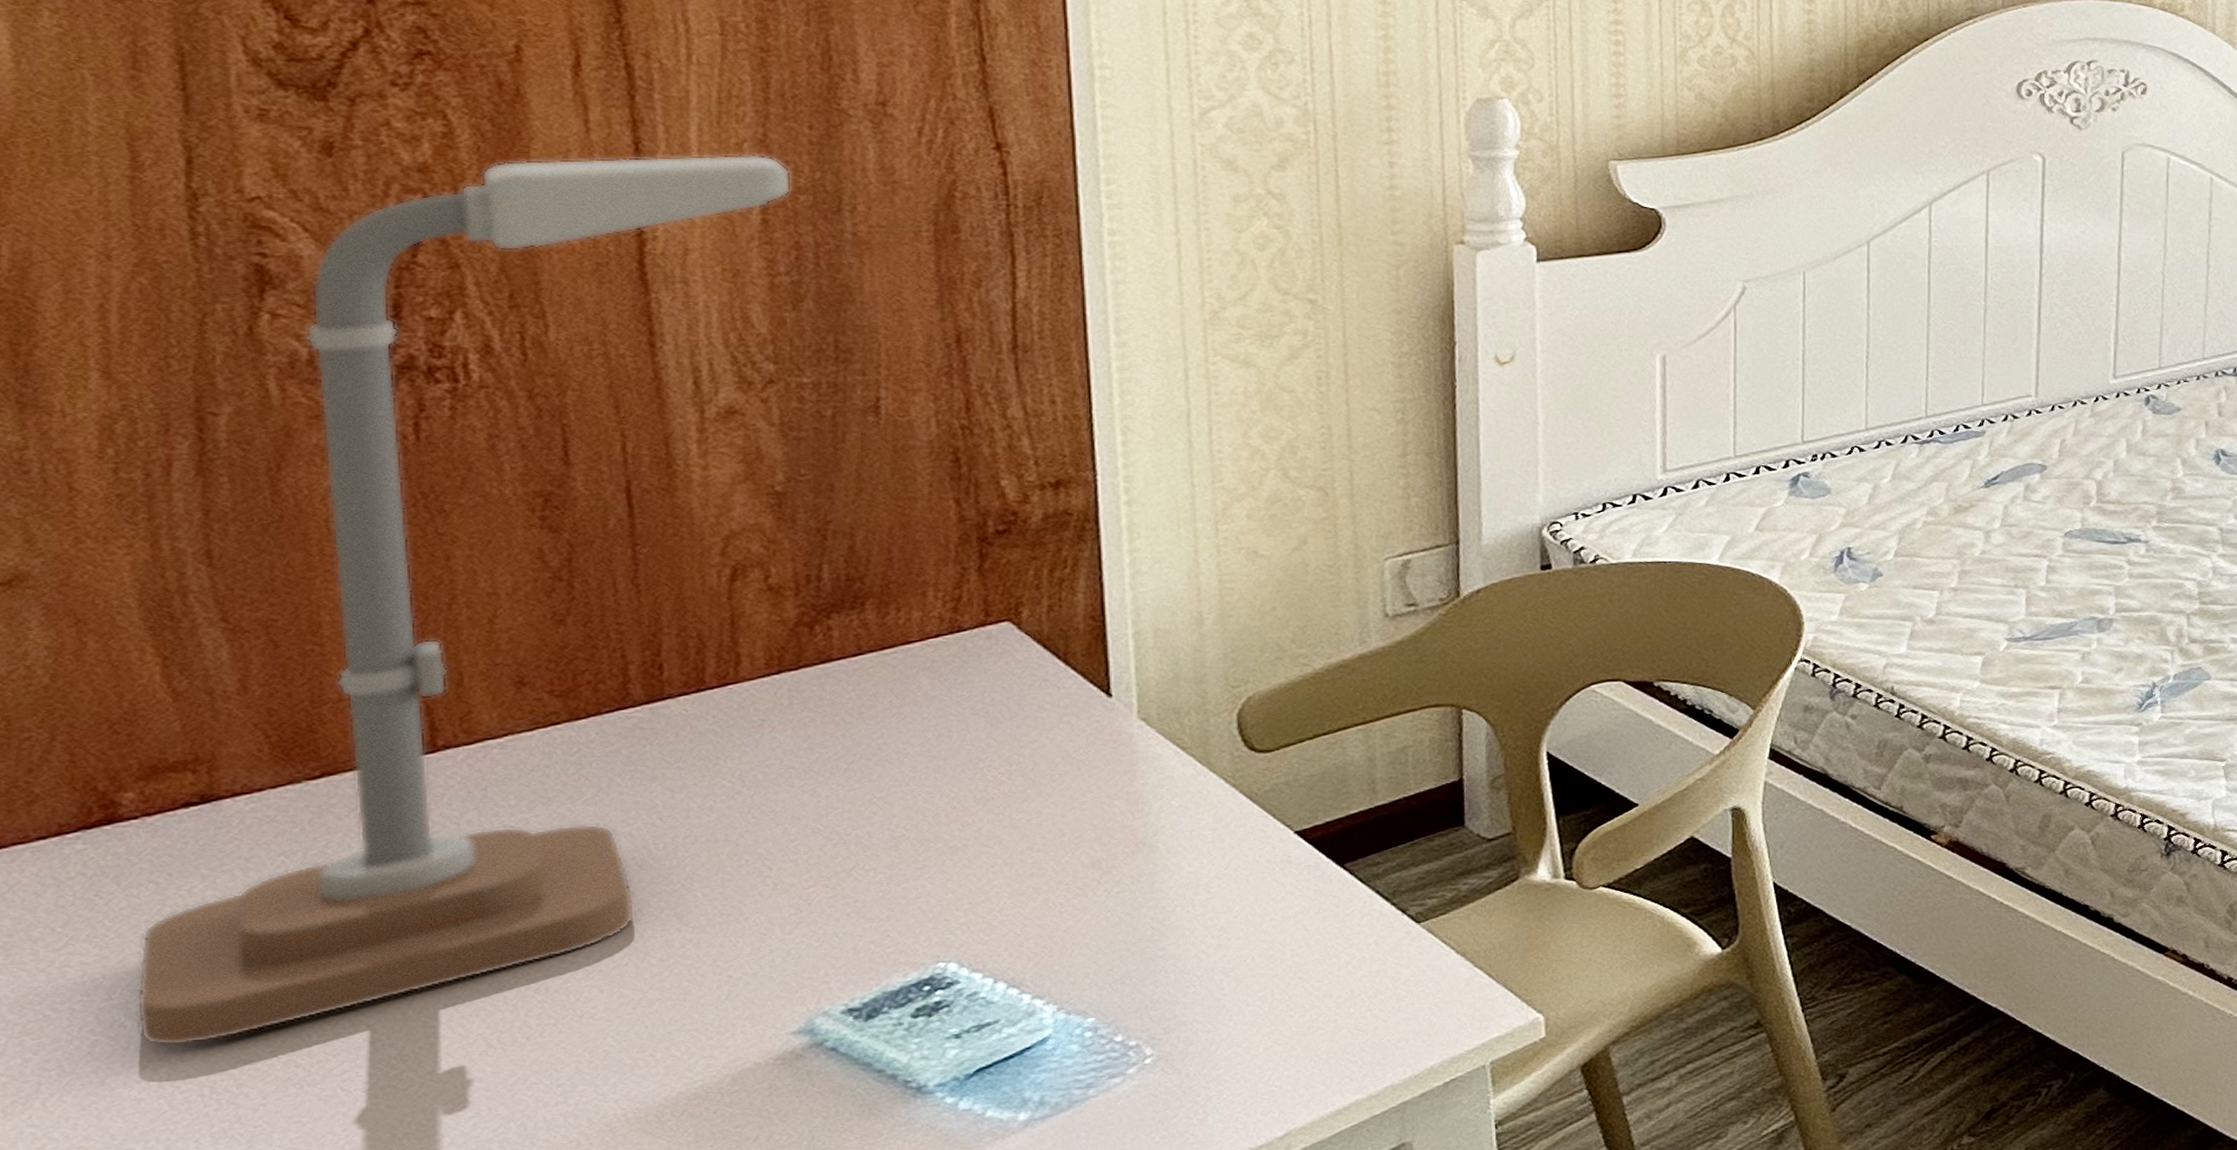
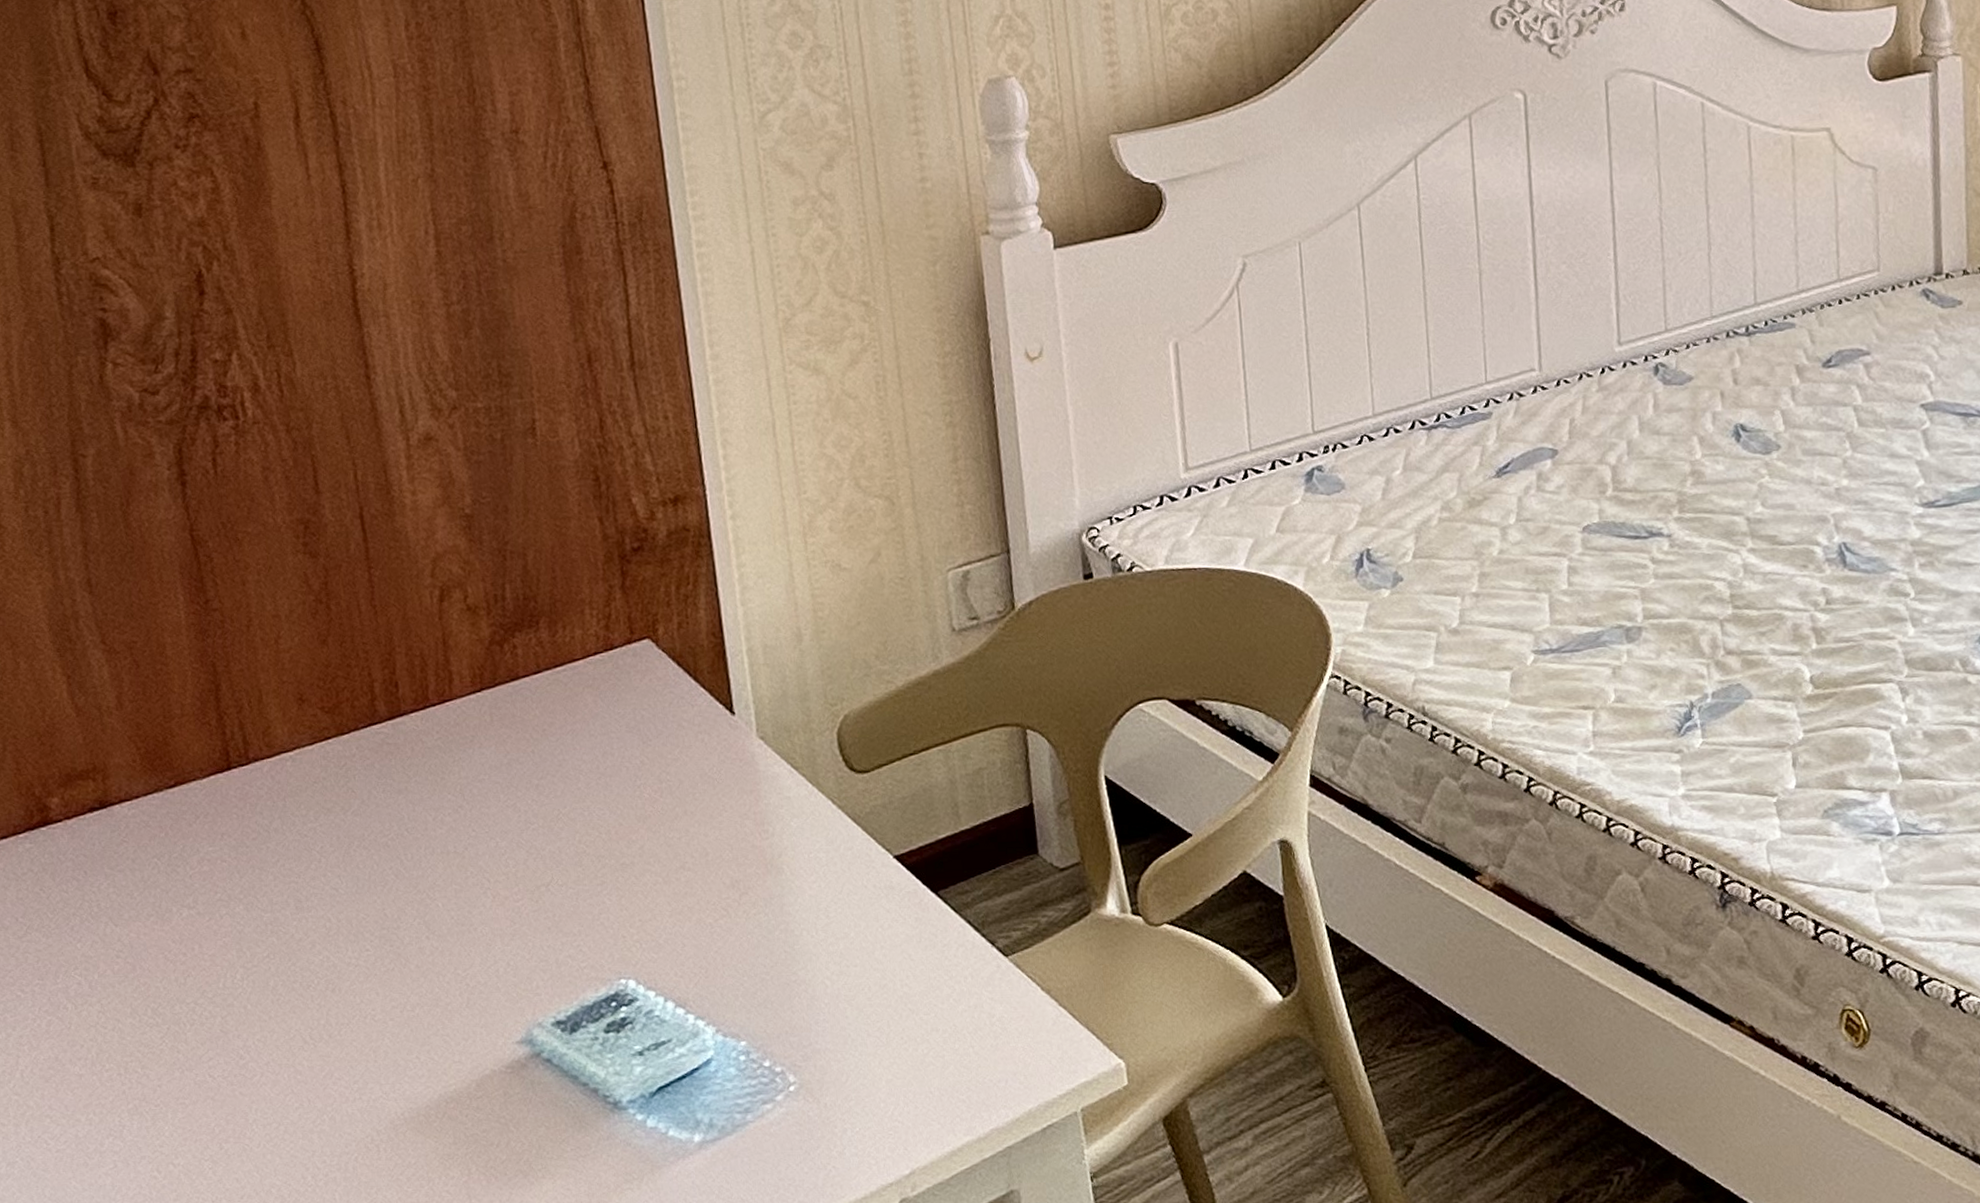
desk lamp: present [136,154,791,1047] -> none [71,189,456,1029]

